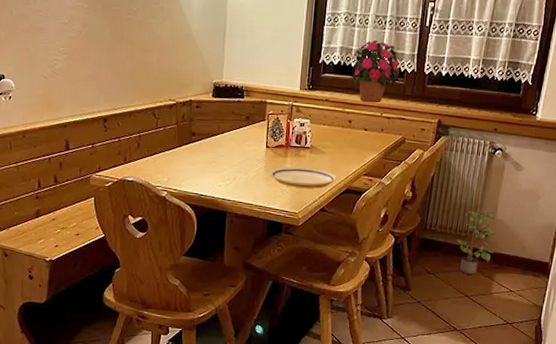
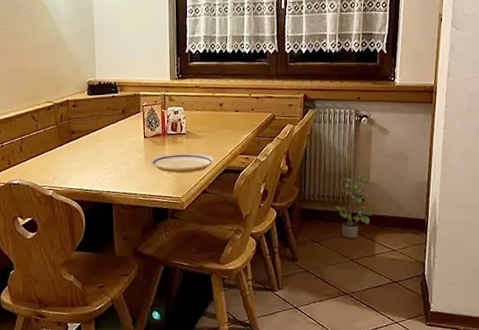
potted flower: present [351,40,401,103] -> none [215,27,263,85]

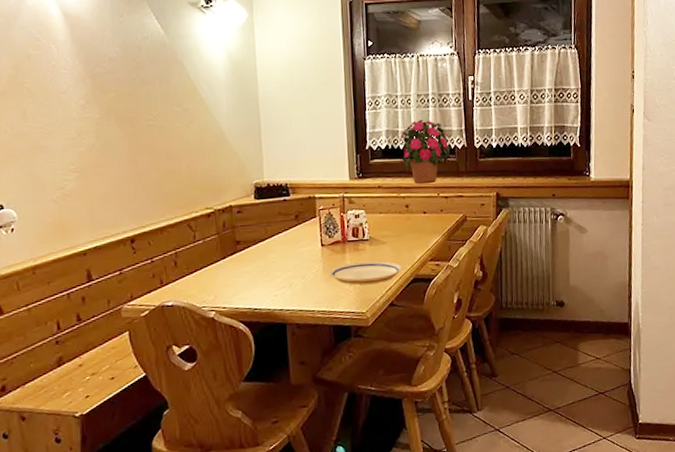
potted flower: none [215,27,263,85] -> present [398,120,451,185]
potted plant: present [335,174,374,239] -> none [535,277,576,349]

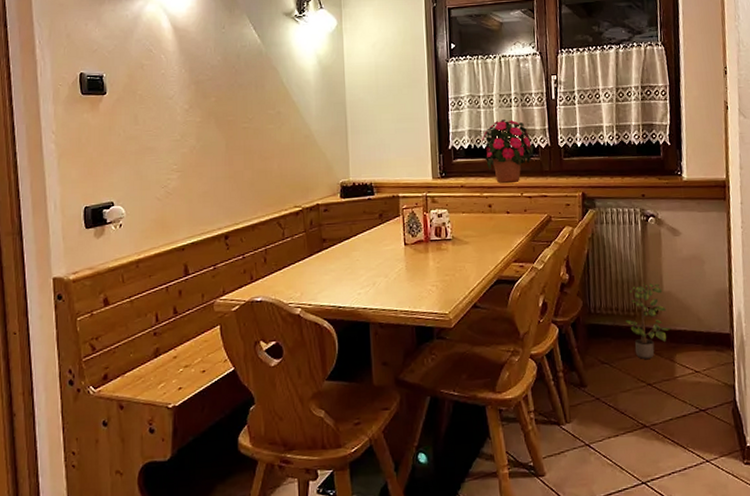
plate: present [329,260,403,285] -> none [412,260,486,286]
potted plant: none [535,277,576,349] -> present [625,282,671,359]

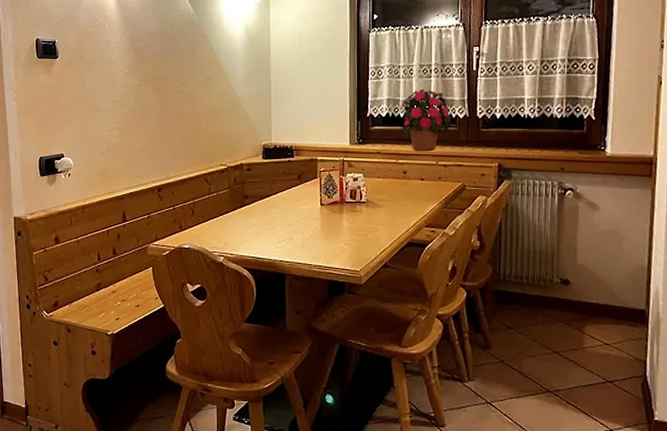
potted plant: present [625,282,671,359] -> none [535,255,583,328]

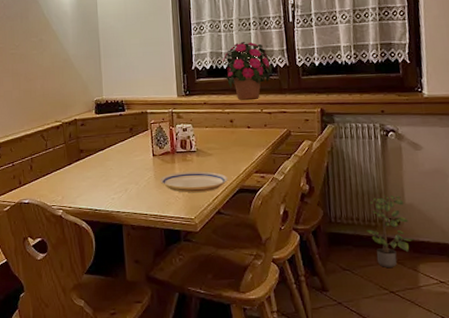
plate: none [327,222,398,245] -> present [160,170,229,193]
potted plant: none [535,255,583,328] -> present [367,194,414,267]

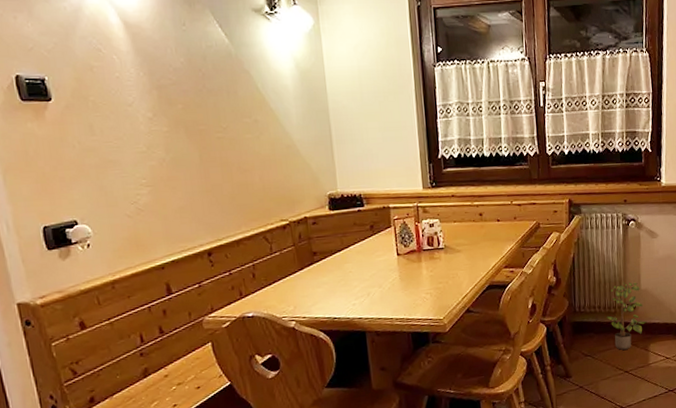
plate: present [160,170,229,193] -> none [406,268,478,293]
potted flower: present [222,41,273,101] -> none [470,127,523,193]

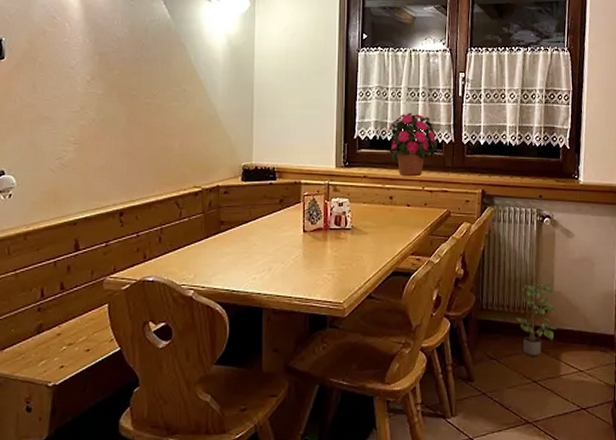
potted flower: none [470,127,523,193] -> present [386,113,438,177]

